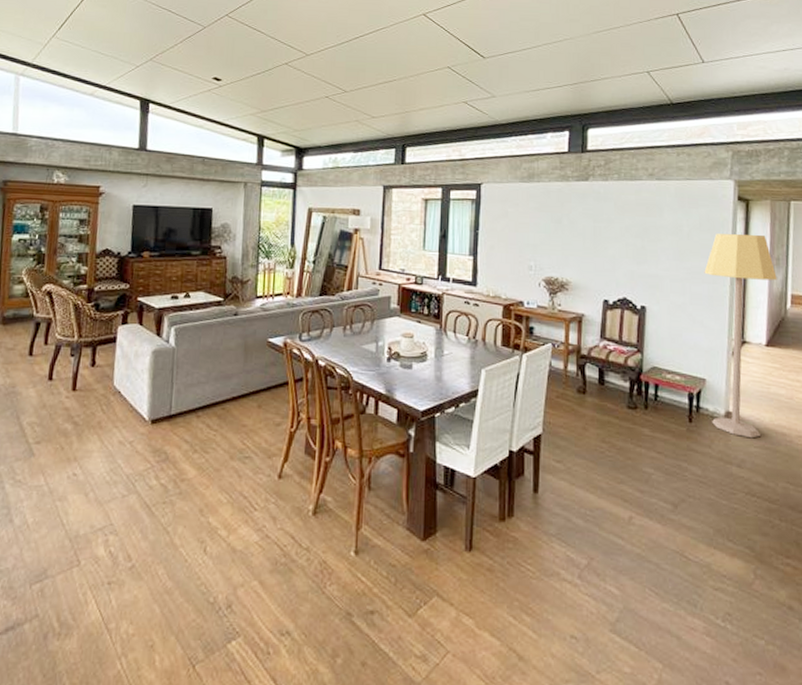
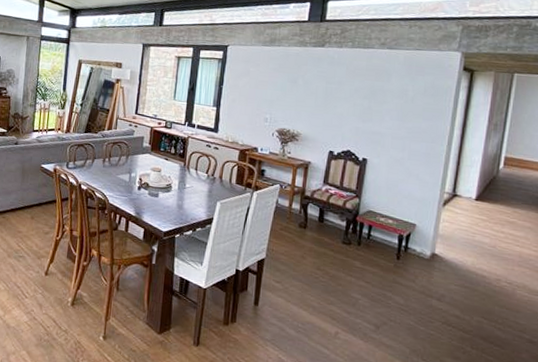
lamp: present [704,234,777,439] -> none [418,99,493,278]

